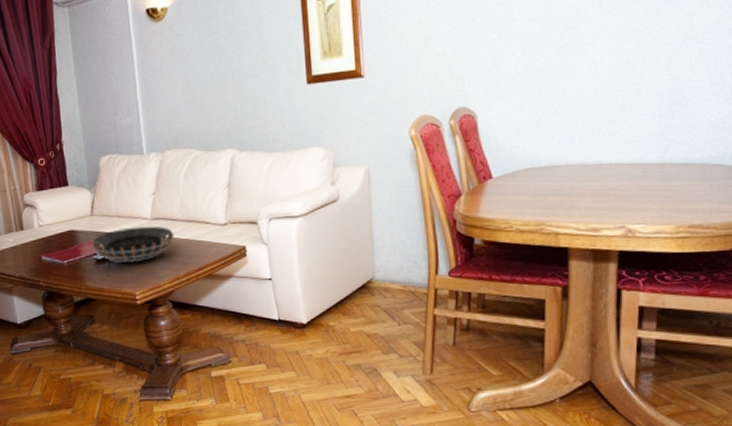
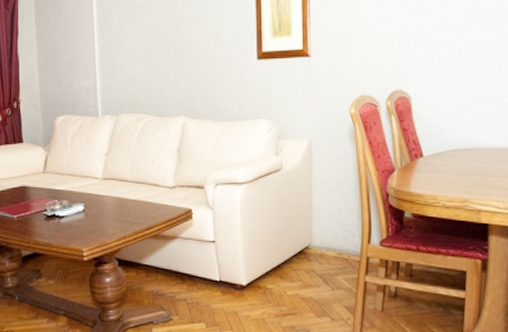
decorative bowl: present [92,226,175,263] -> none [43,185,124,220]

